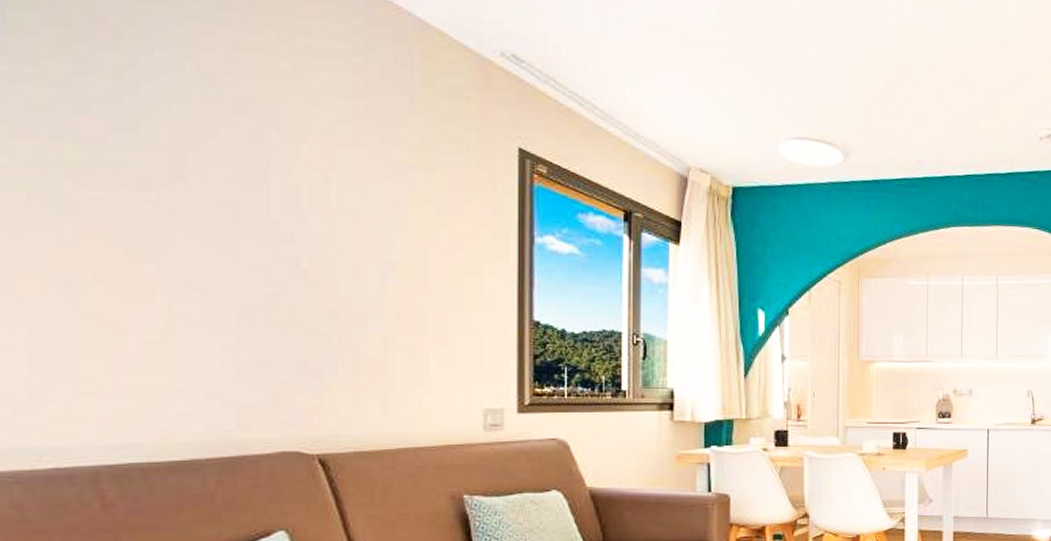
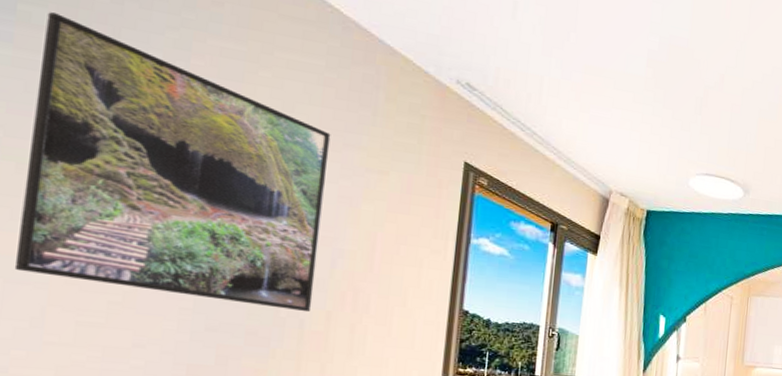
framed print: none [38,16,366,337] -> present [14,12,331,312]

